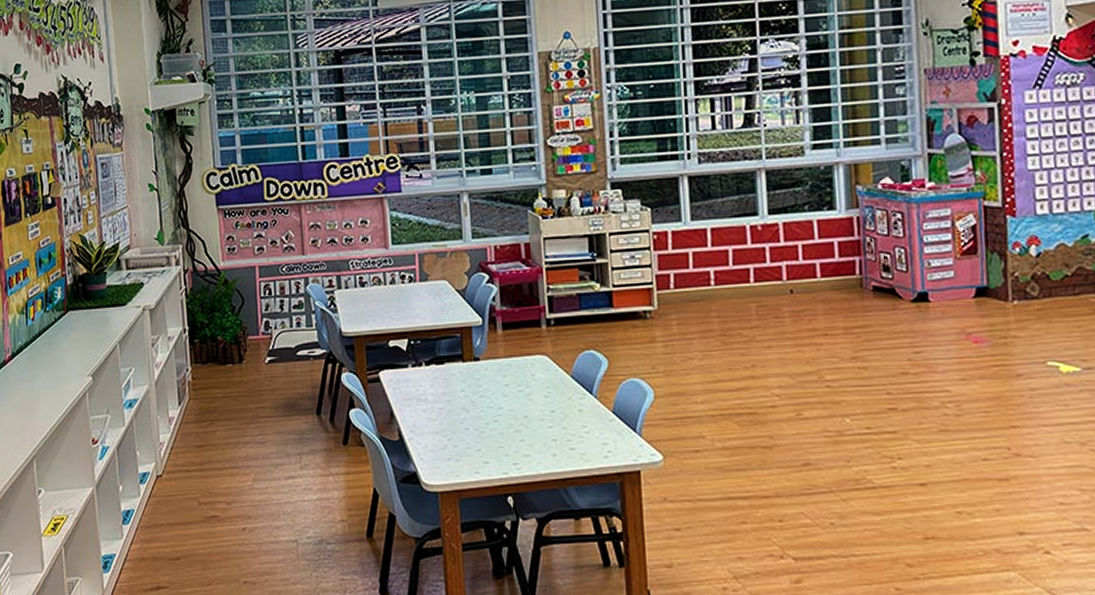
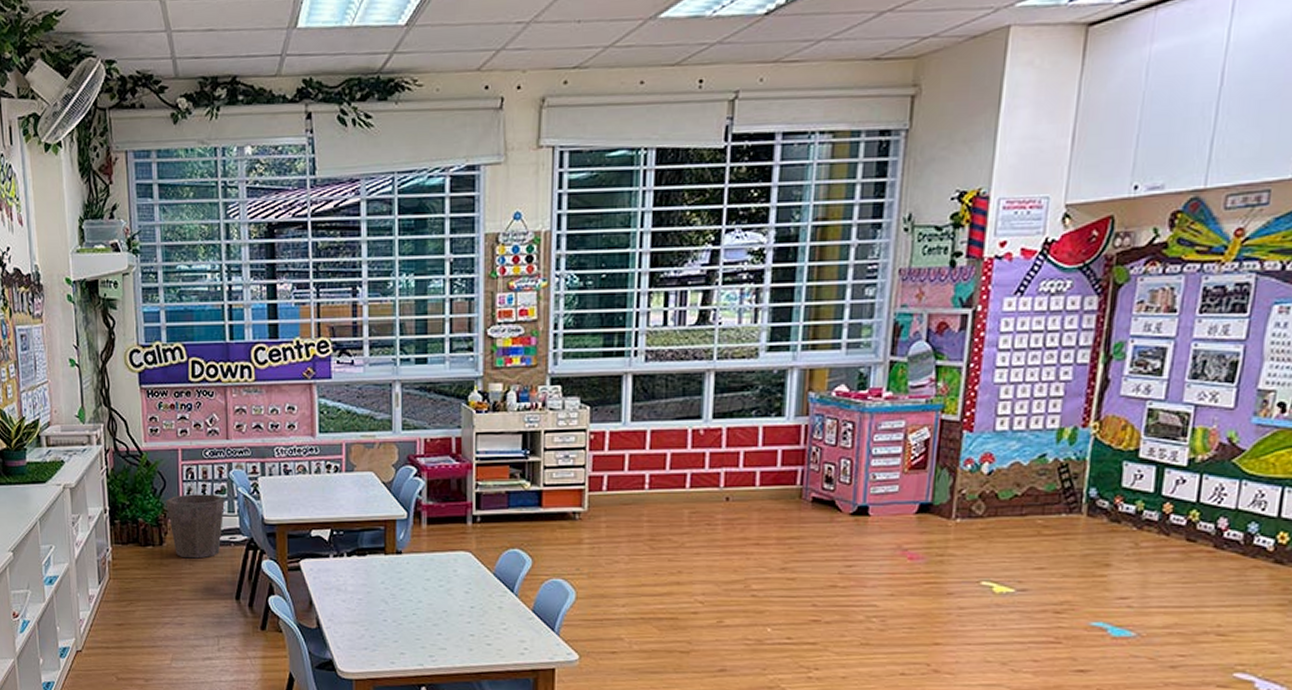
waste bin: none [244,309,303,375] -> present [166,494,225,559]

